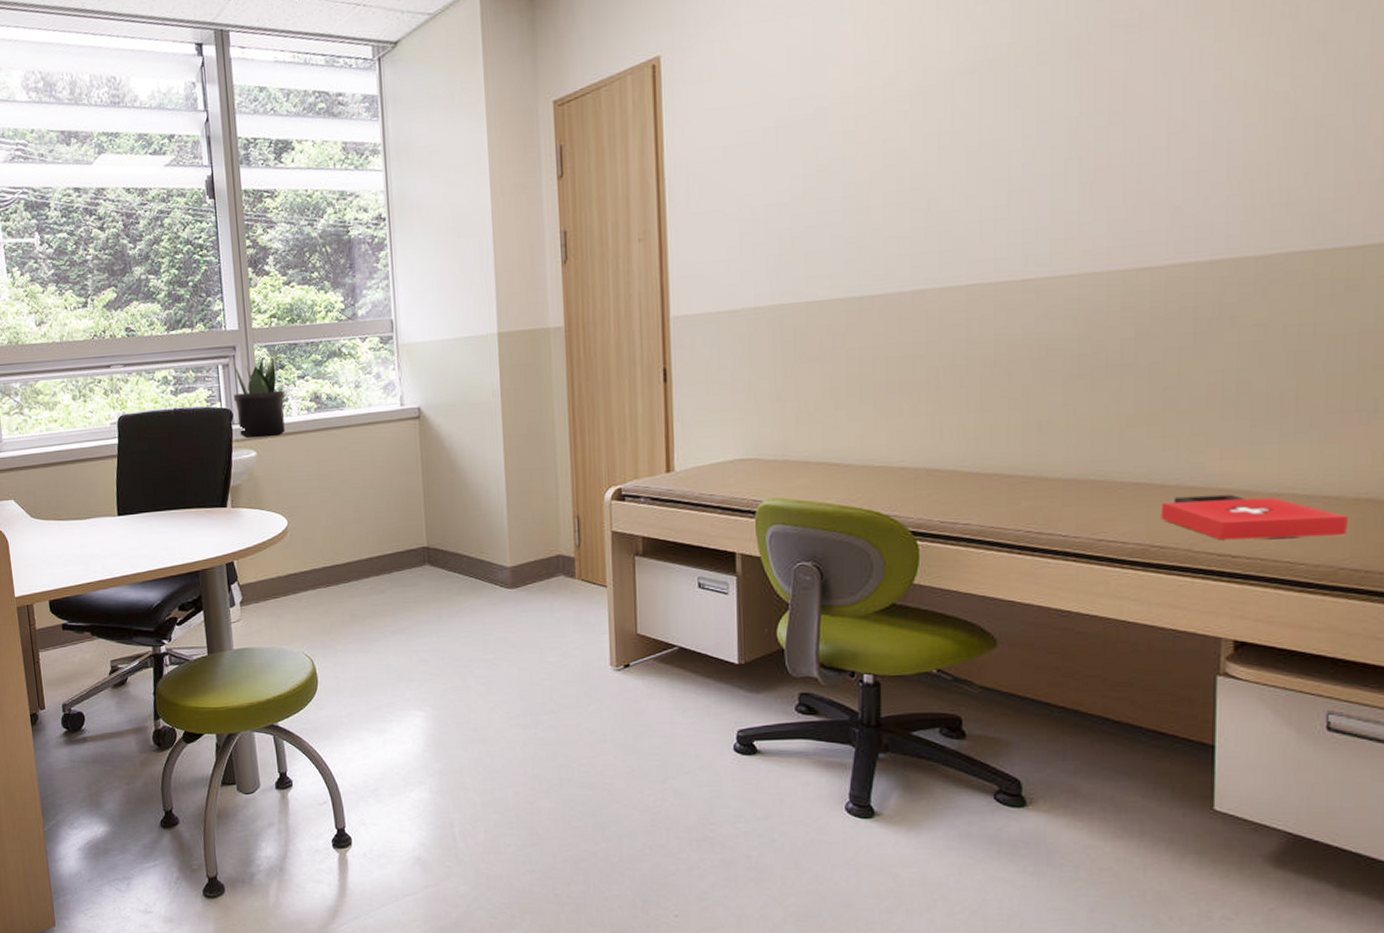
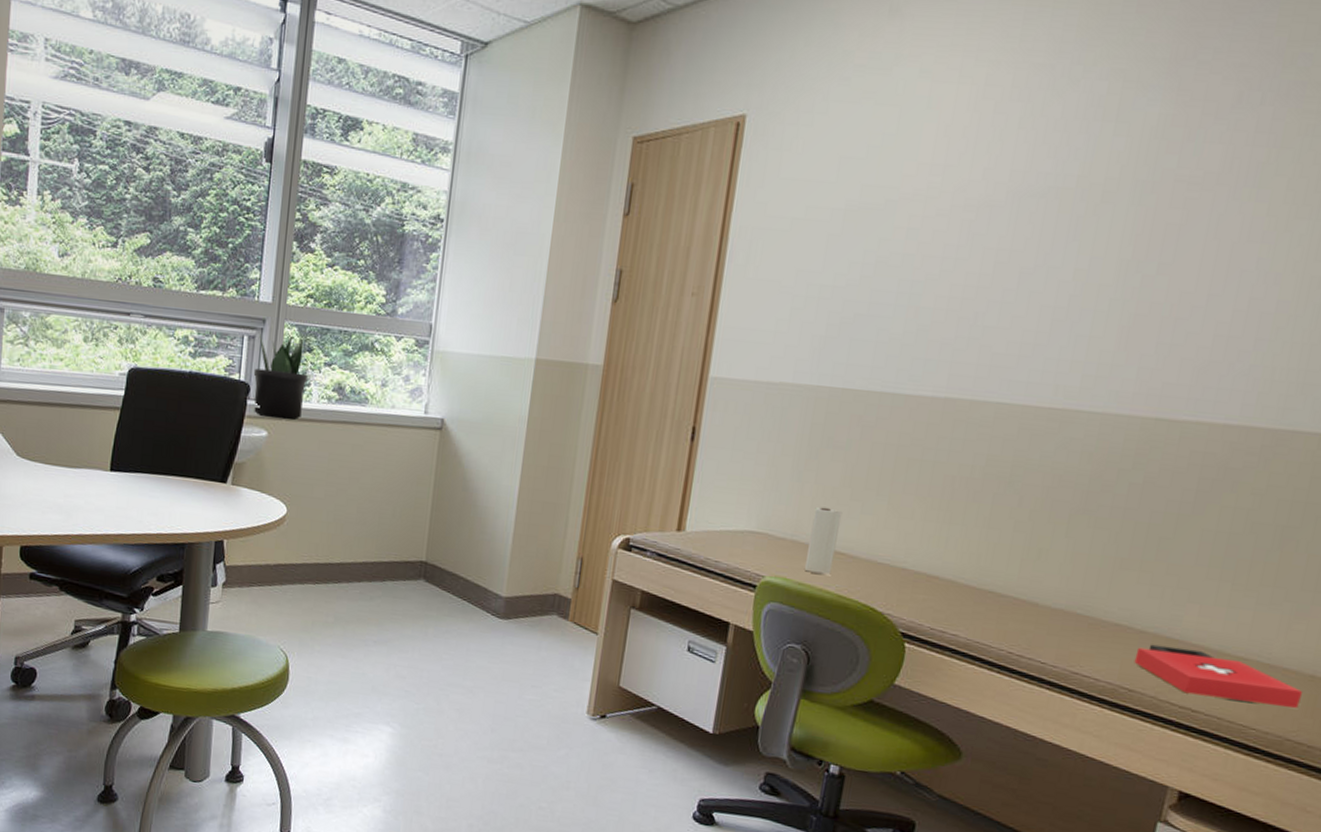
paper towel roll: none [800,421,829,489] -> present [804,506,843,575]

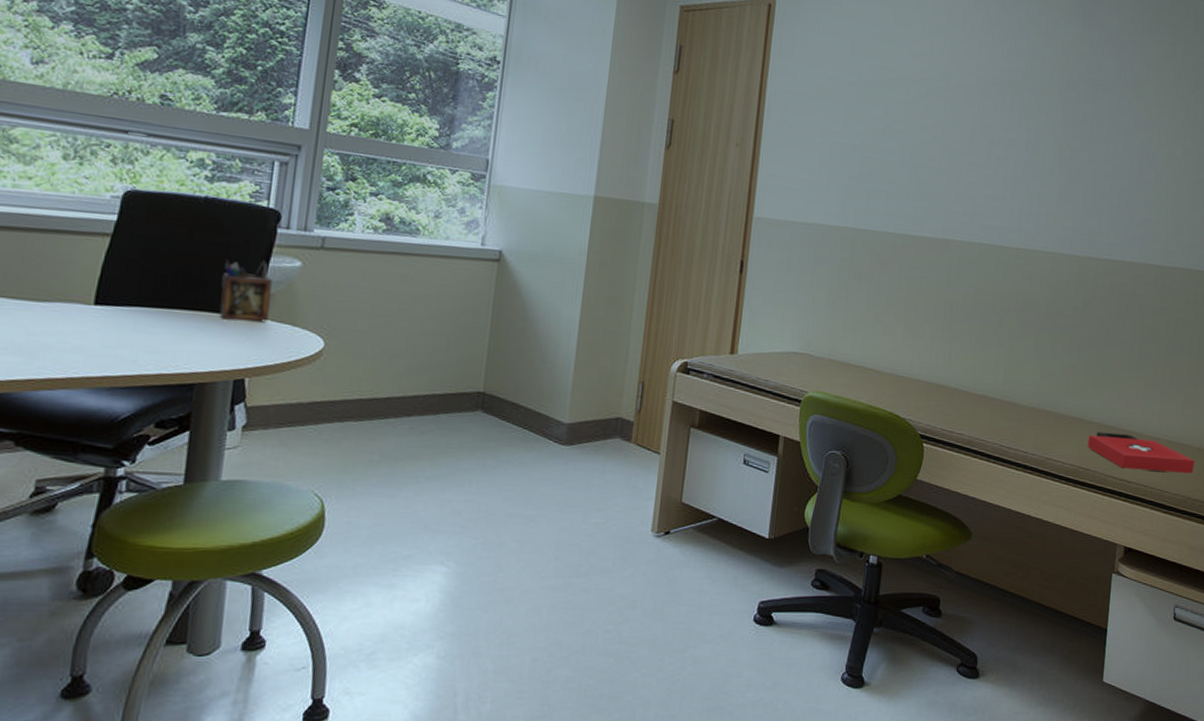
desk organizer: none [203,430,244,488] -> present [219,259,272,322]
planter: present [253,332,308,421] -> none [285,158,351,251]
paper towel roll: present [804,506,843,575] -> none [840,329,869,388]

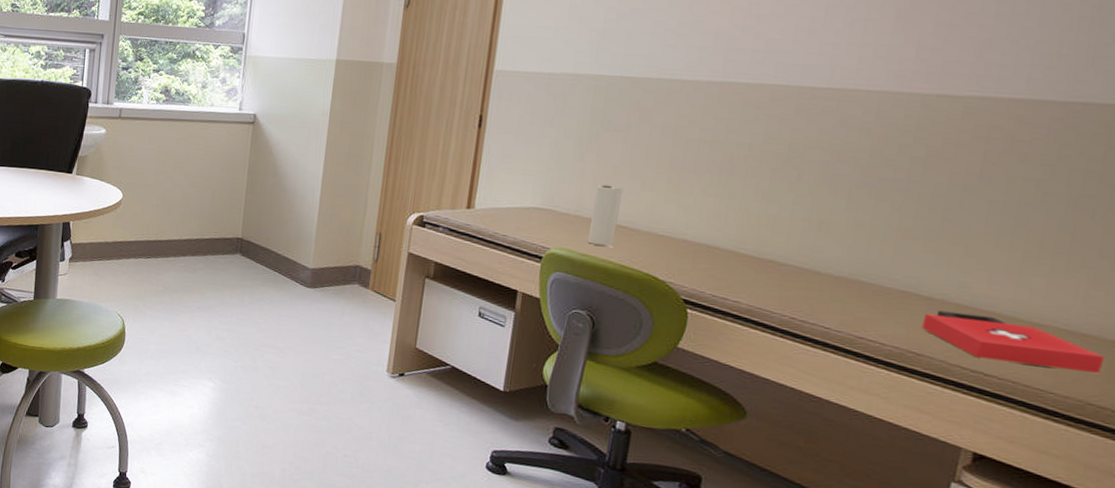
desk organizer: present [219,259,272,322] -> none [52,129,86,177]
paper towel roll: none [840,329,869,388] -> present [587,184,624,246]

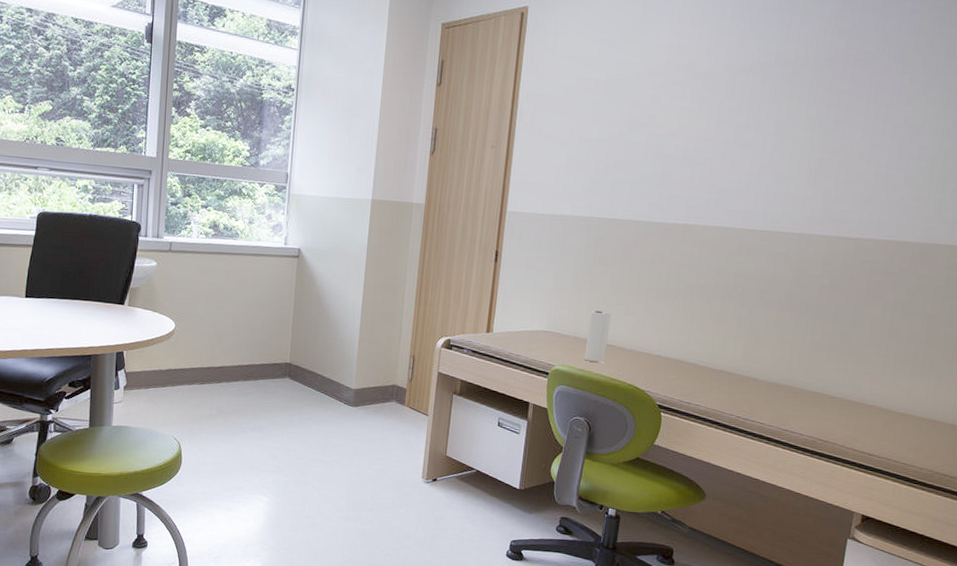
first aid kit: present [921,310,1104,373] -> none [827,406,945,449]

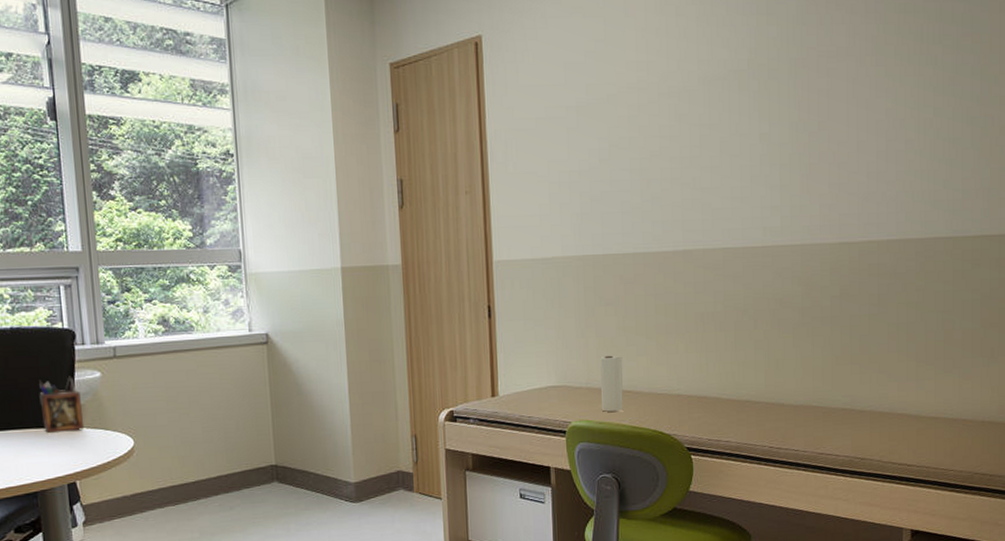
desk organizer: none [104,261,137,309] -> present [39,376,85,433]

